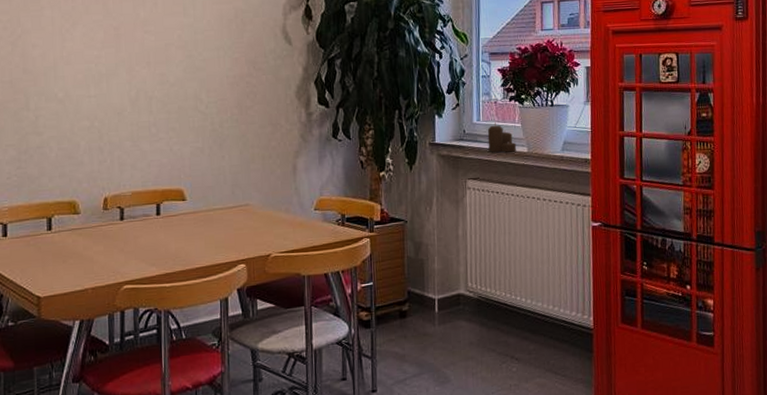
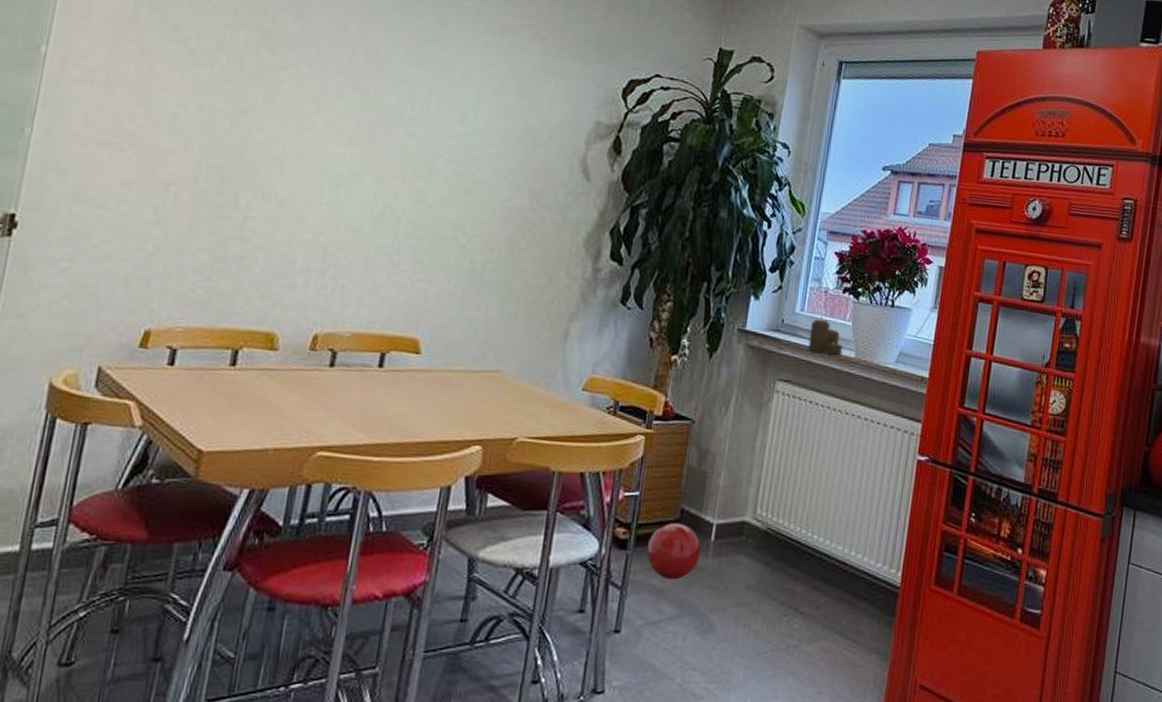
ball: none [386,302,430,347] -> present [646,523,702,580]

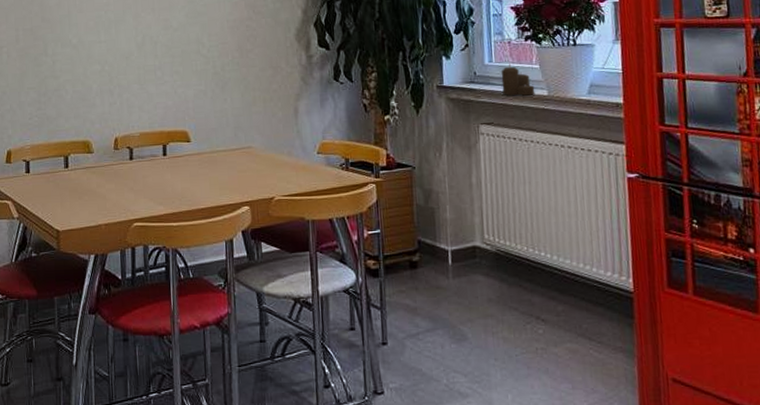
ball: present [646,523,702,580] -> none [395,252,443,299]

